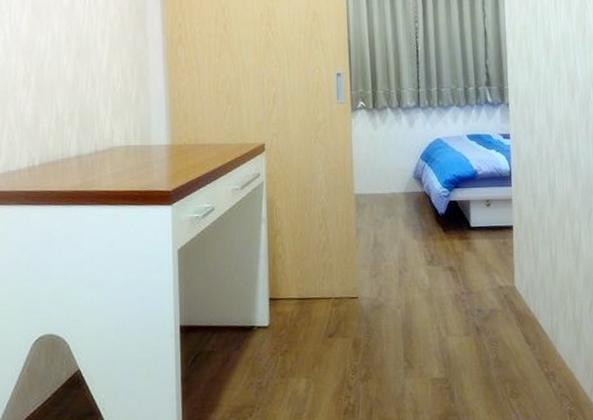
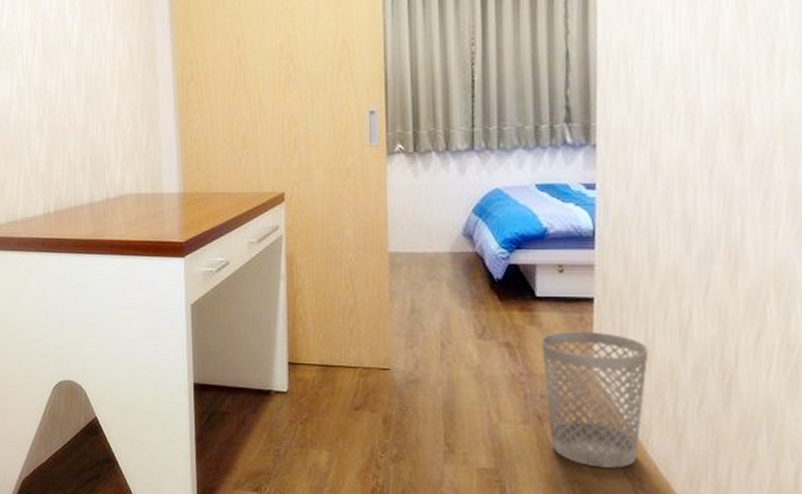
wastebasket: none [476,253,554,367] -> present [541,331,649,468]

